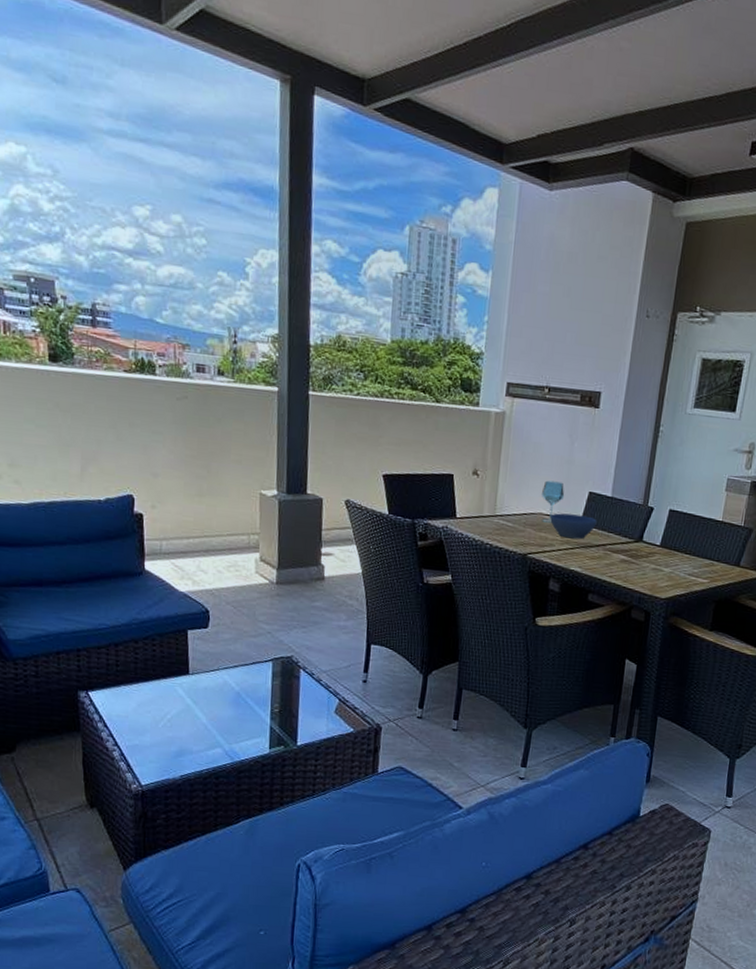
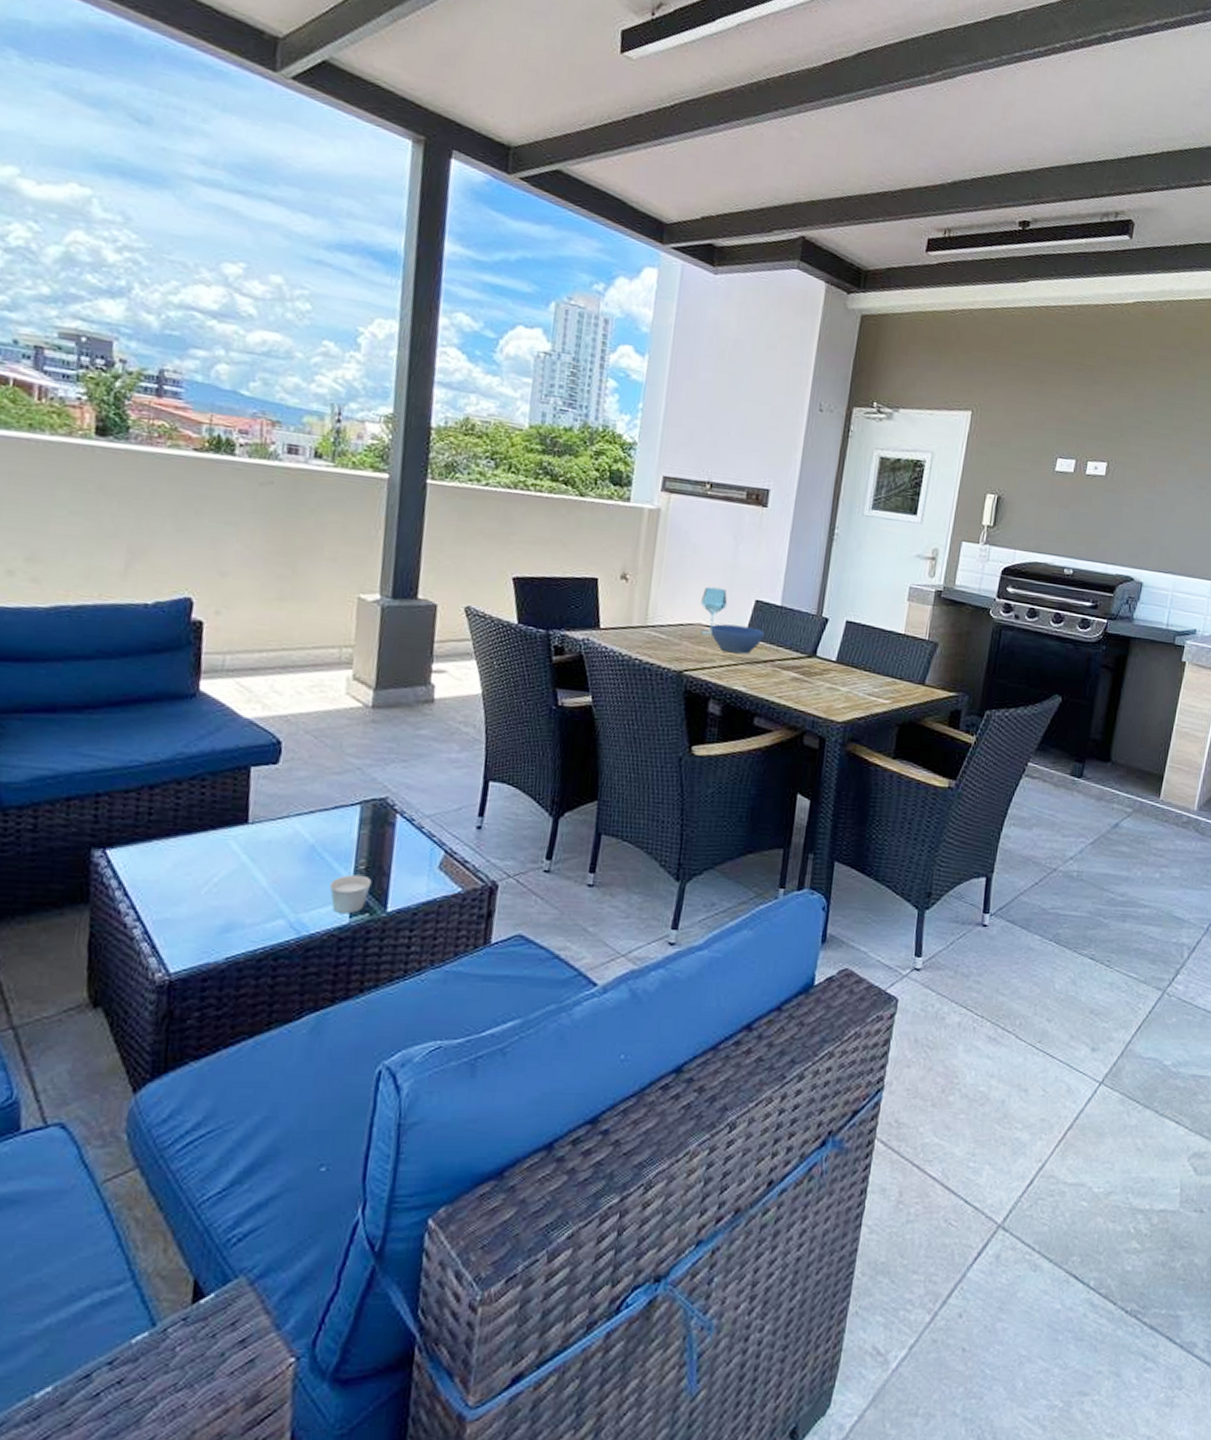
candle: none [253,715,284,746] -> present [329,874,372,914]

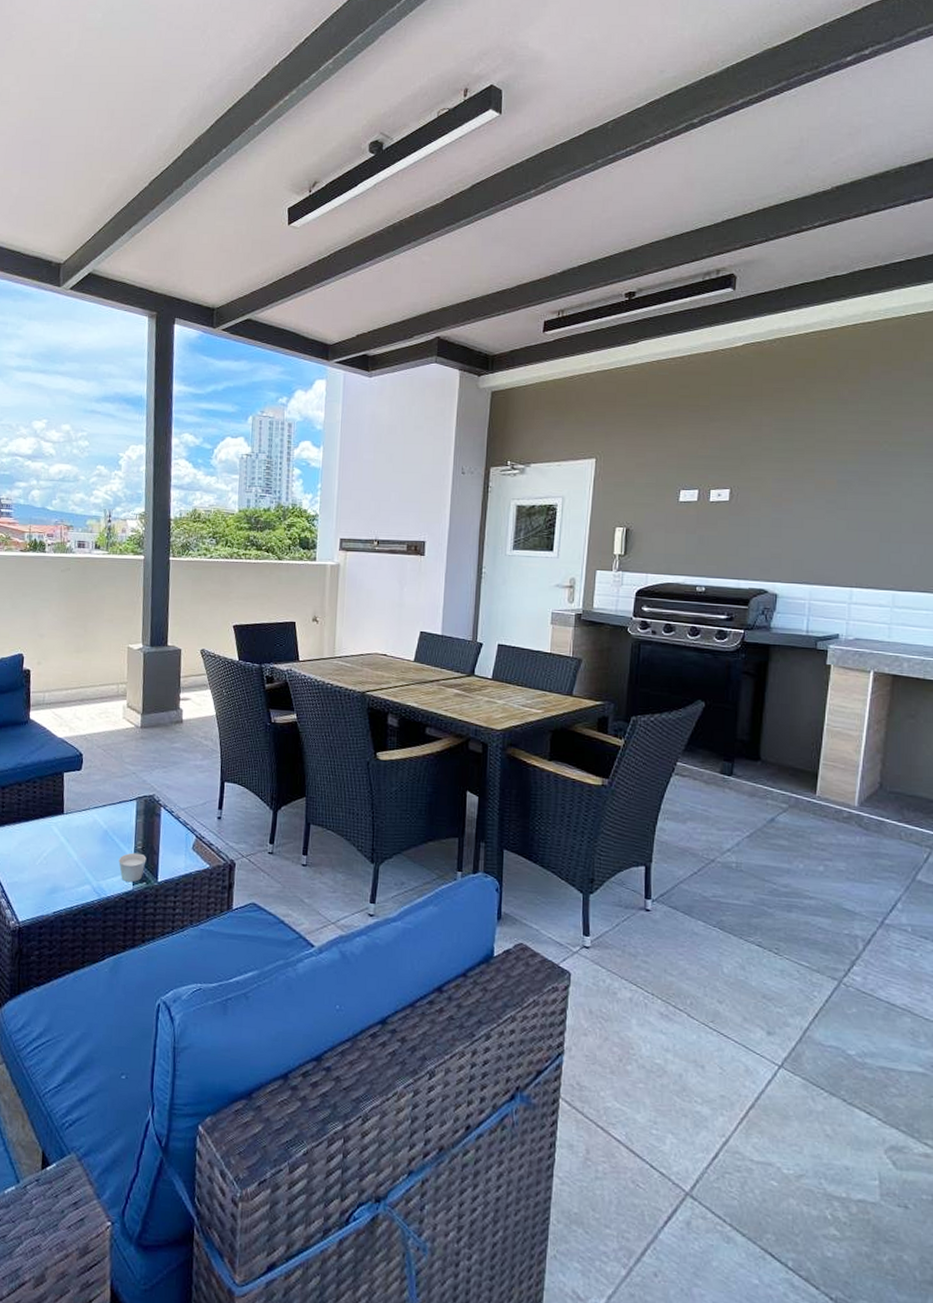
wine glass: present [699,586,728,637] -> none [375,623,398,663]
bowl: present [710,623,765,654] -> none [385,652,430,676]

